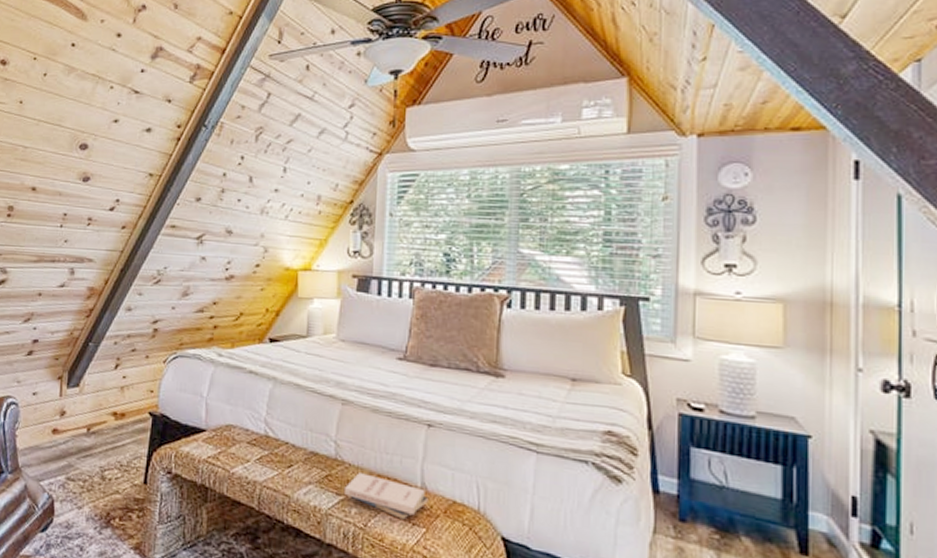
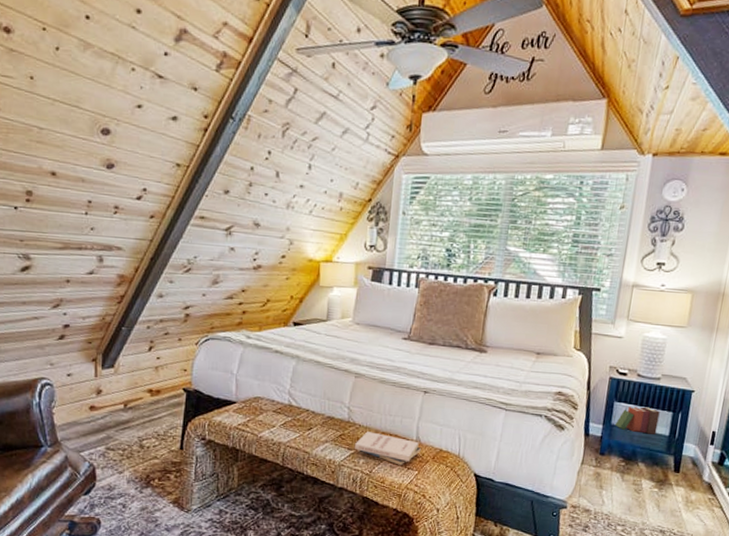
books: none [697,455,762,497] -> present [615,407,660,435]

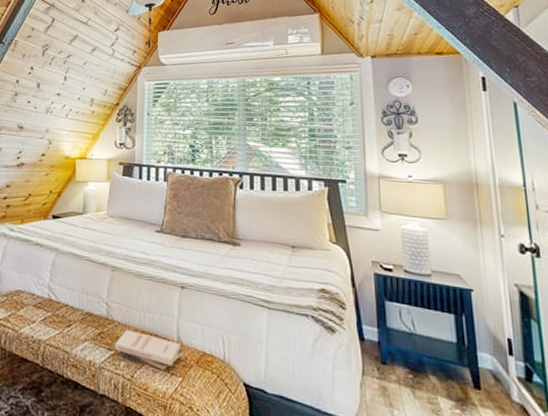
books: present [615,407,660,435] -> none [392,307,441,341]

